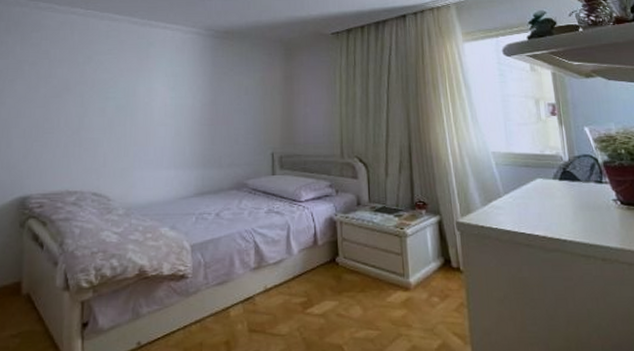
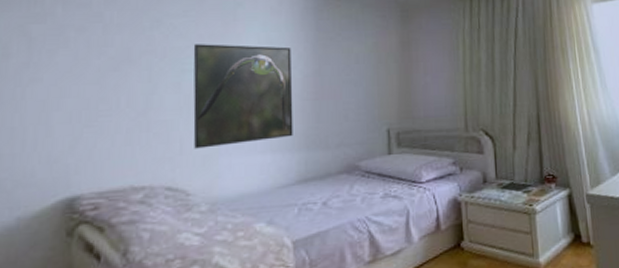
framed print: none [114,76,193,163] -> present [193,44,293,149]

